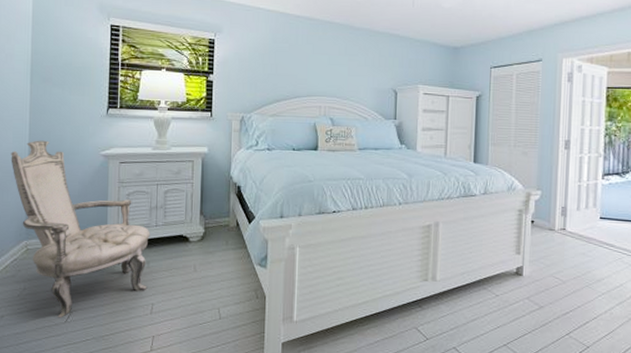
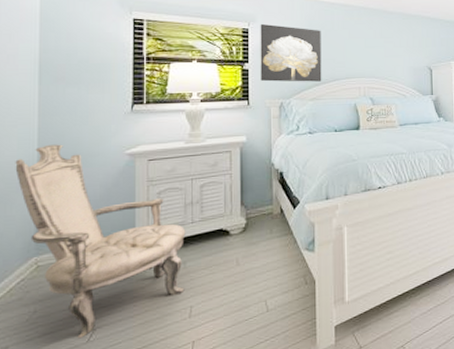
wall art: none [224,34,285,98] -> present [260,23,322,82]

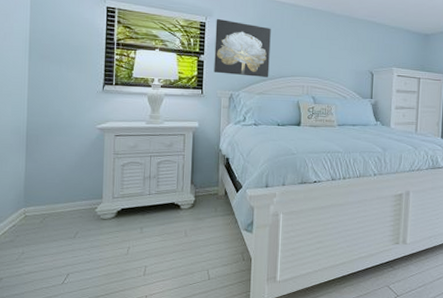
armchair: present [15,144,186,339] -> none [9,114,144,280]

